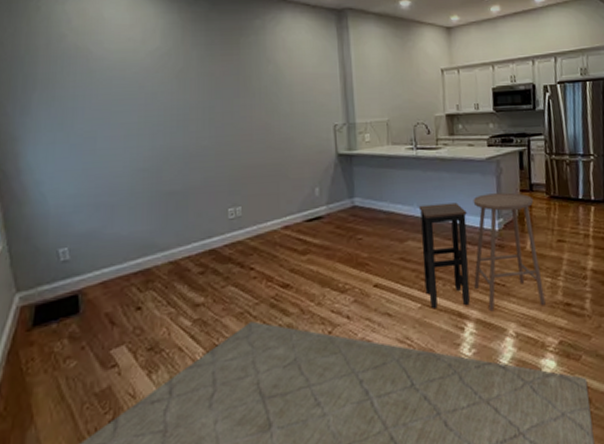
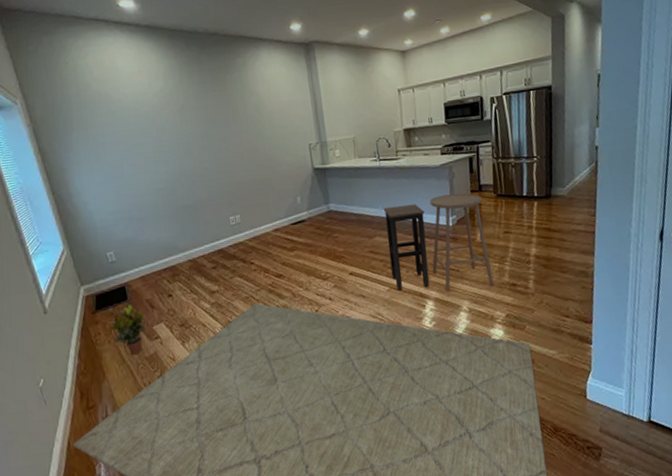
potted plant: none [47,317,102,389] -> present [108,303,147,355]

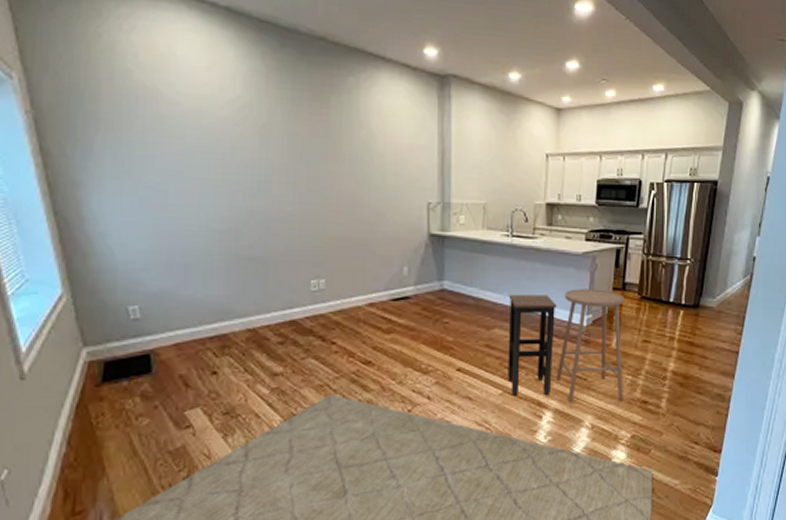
potted plant: present [108,303,147,355] -> none [118,377,176,446]

